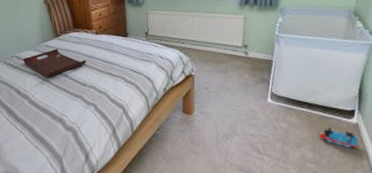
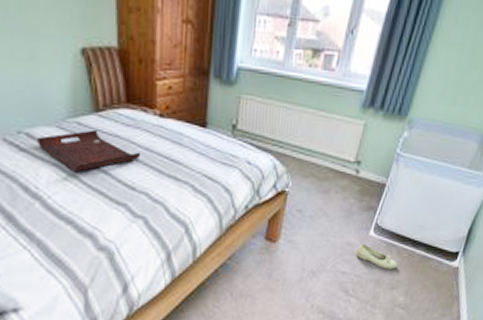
shoe: none [259,109,300,130] -> present [356,243,398,269]
toy train: present [318,128,359,148] -> none [415,270,455,294]

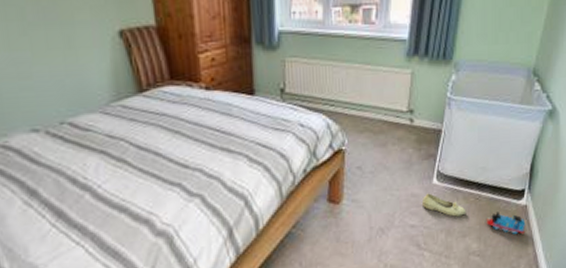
serving tray: present [37,129,141,172] -> none [81,110,191,157]
toy train: none [415,270,455,294] -> present [486,212,526,234]

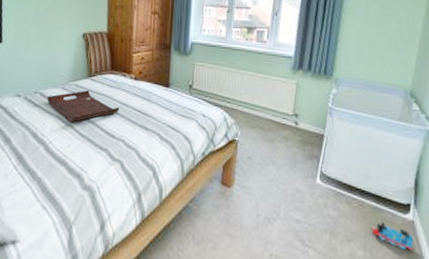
serving tray: none [81,110,191,157] -> present [47,90,120,123]
shoe: present [422,193,467,217] -> none [307,191,350,220]

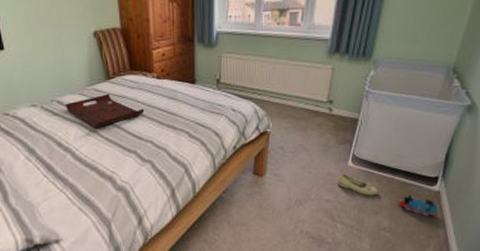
shoe: none [307,191,350,220] -> present [338,173,379,196]

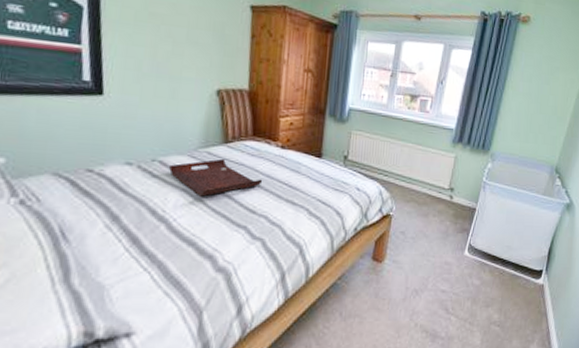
shoe: present [338,173,379,196] -> none [454,263,491,287]
toy train: present [398,195,438,217] -> none [507,287,542,311]

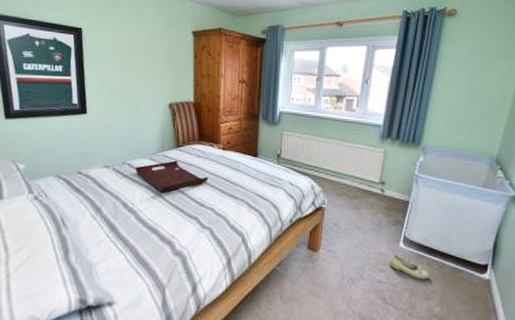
shoe: none [454,263,491,287] -> present [390,254,430,280]

